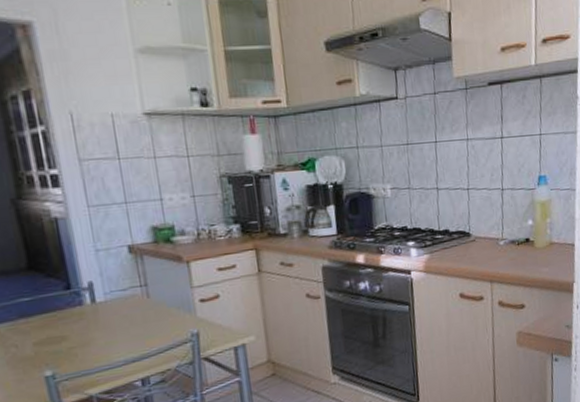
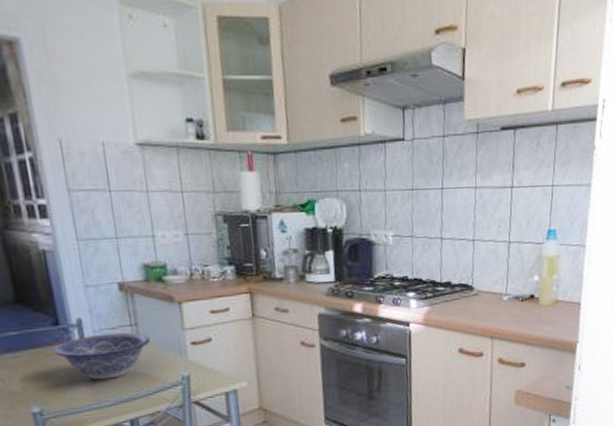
decorative bowl: none [66,293,160,342] -> present [54,332,150,380]

